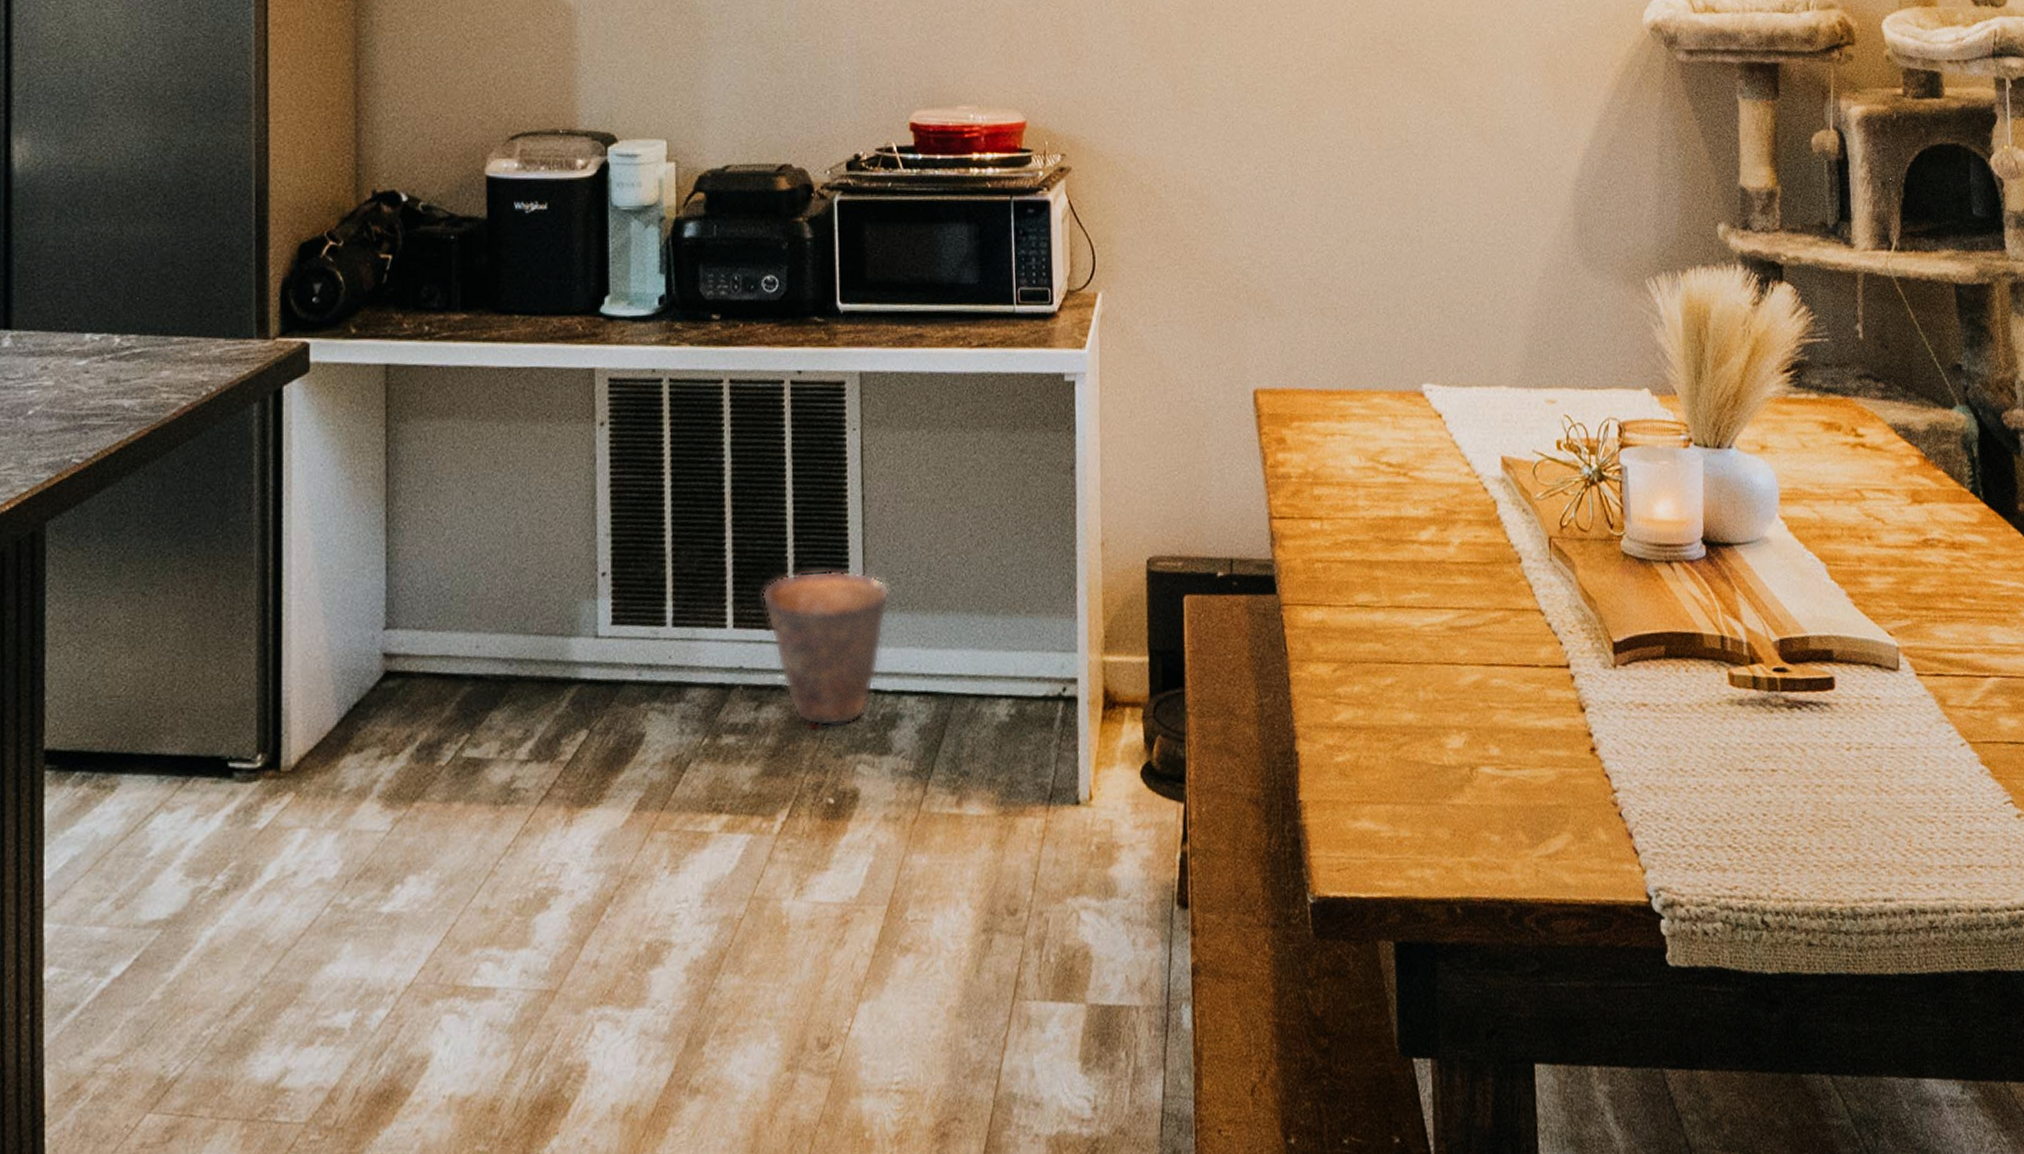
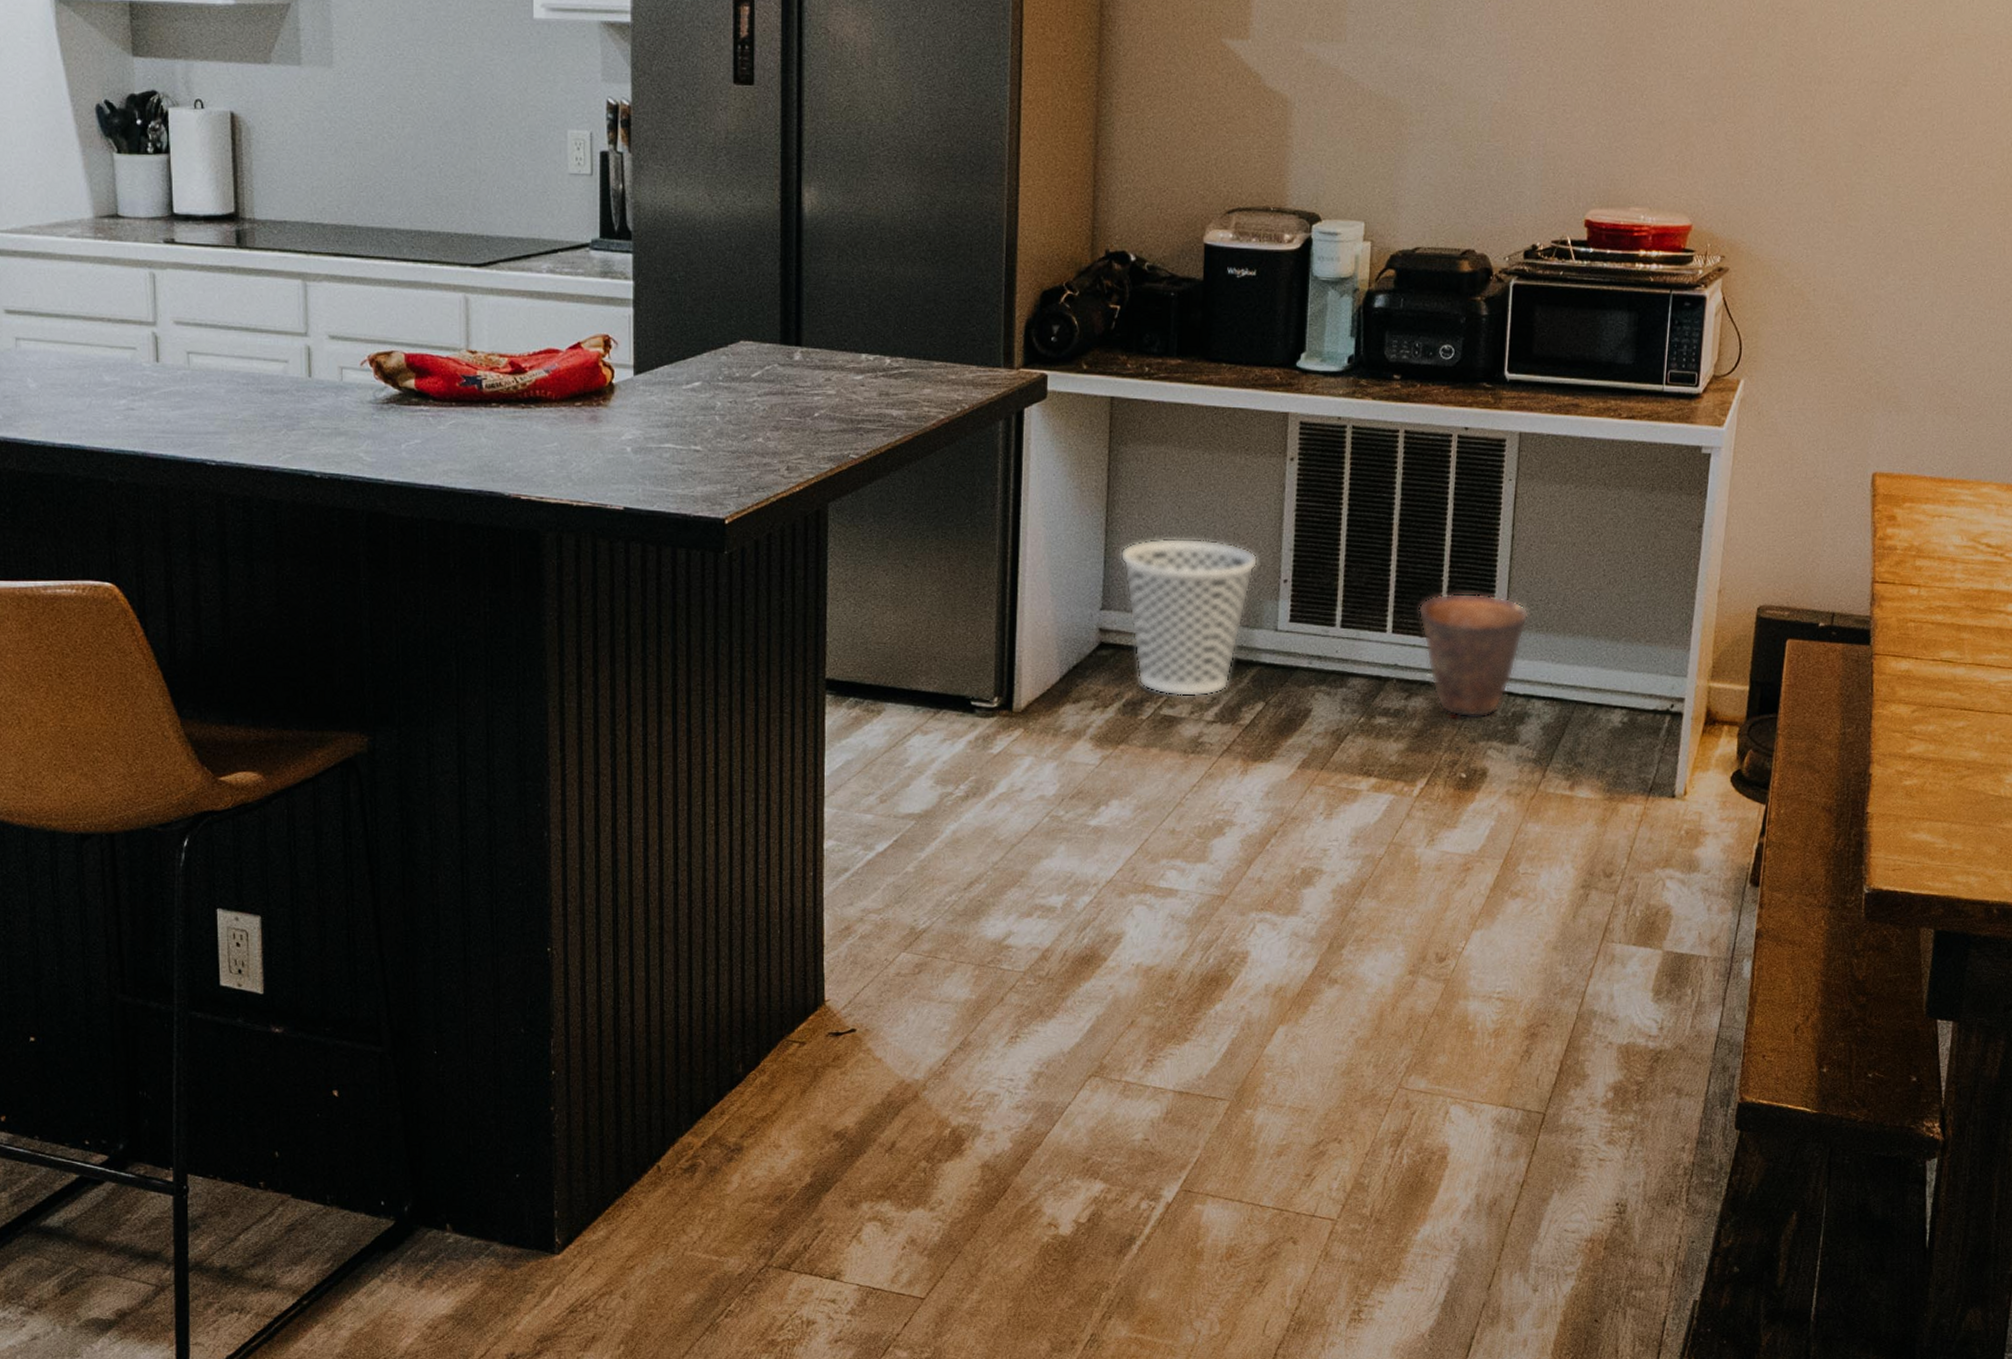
wastebasket: none [405,530,570,733] -> present [1120,538,1258,697]

